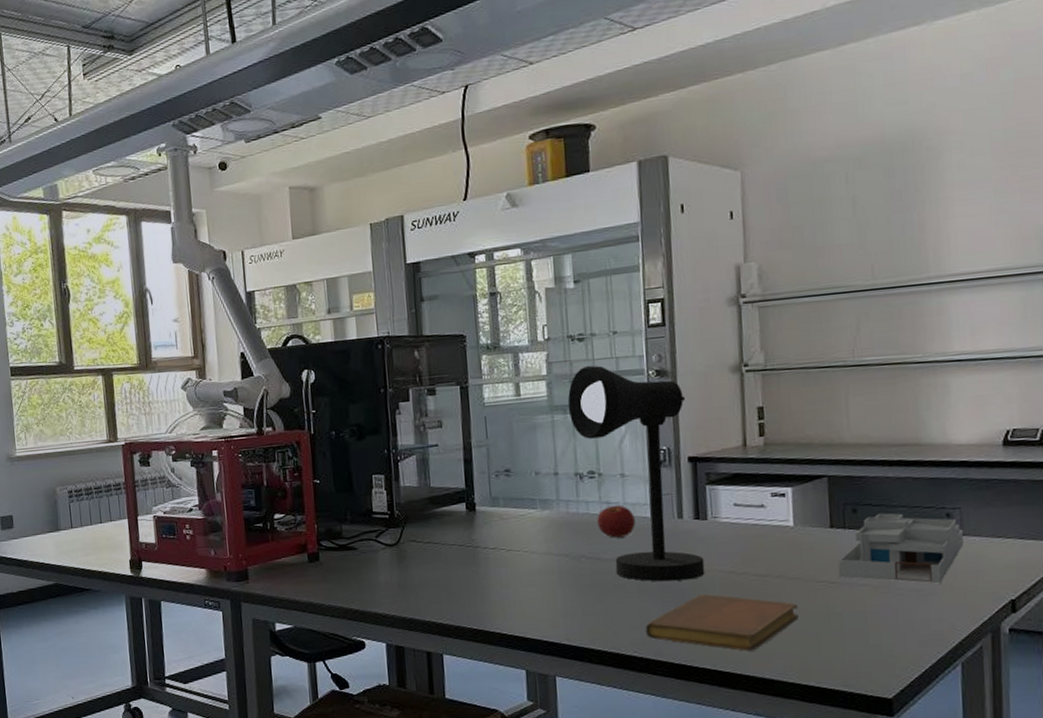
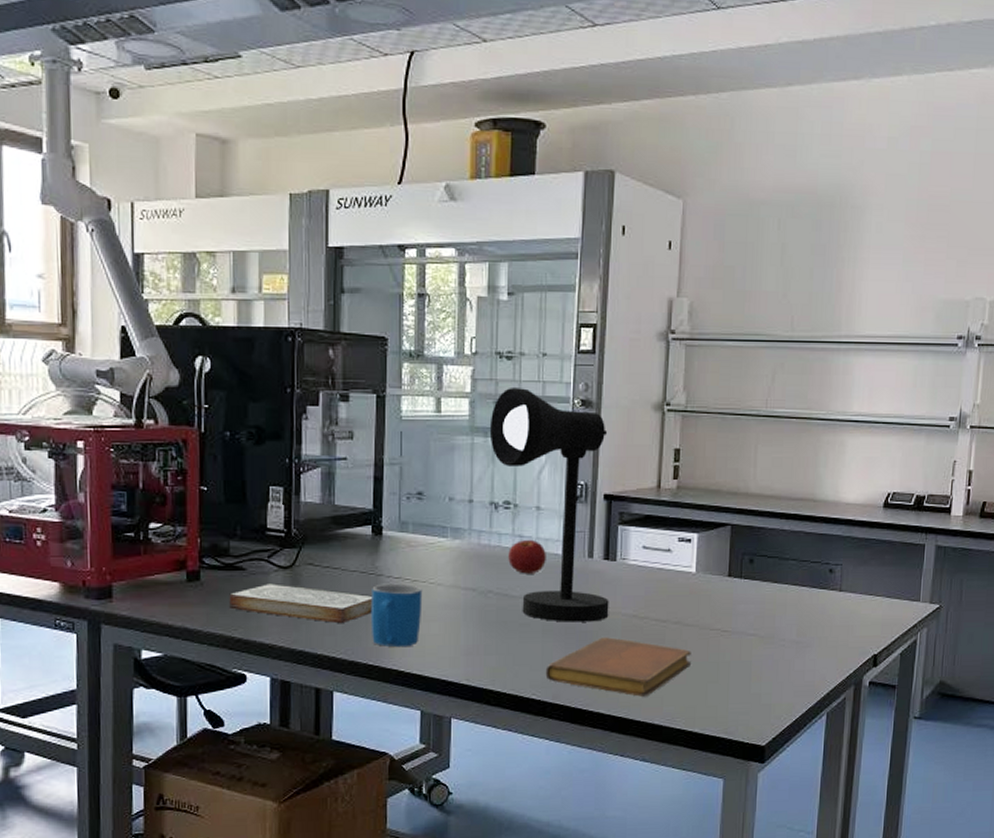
book: none [345,559,473,593] -> present [229,583,373,624]
mug: none [470,553,519,612] -> present [370,583,423,648]
desk organizer: present [838,513,964,584] -> none [730,565,843,637]

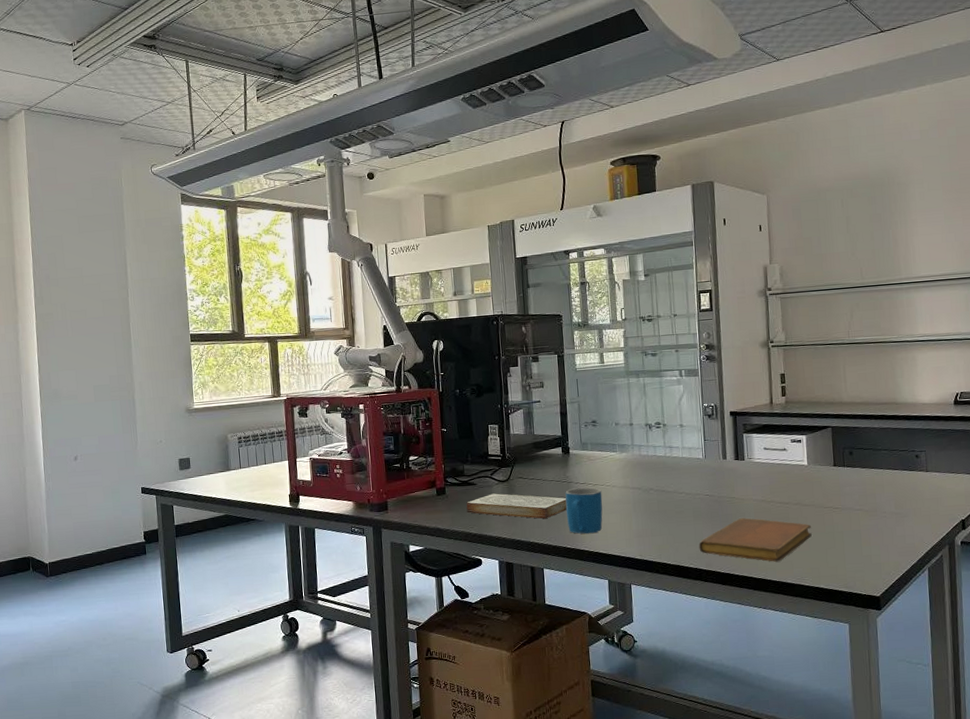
desk lamp: present [489,386,609,622] -> none [640,340,743,509]
apple: present [508,539,546,574] -> none [662,448,691,475]

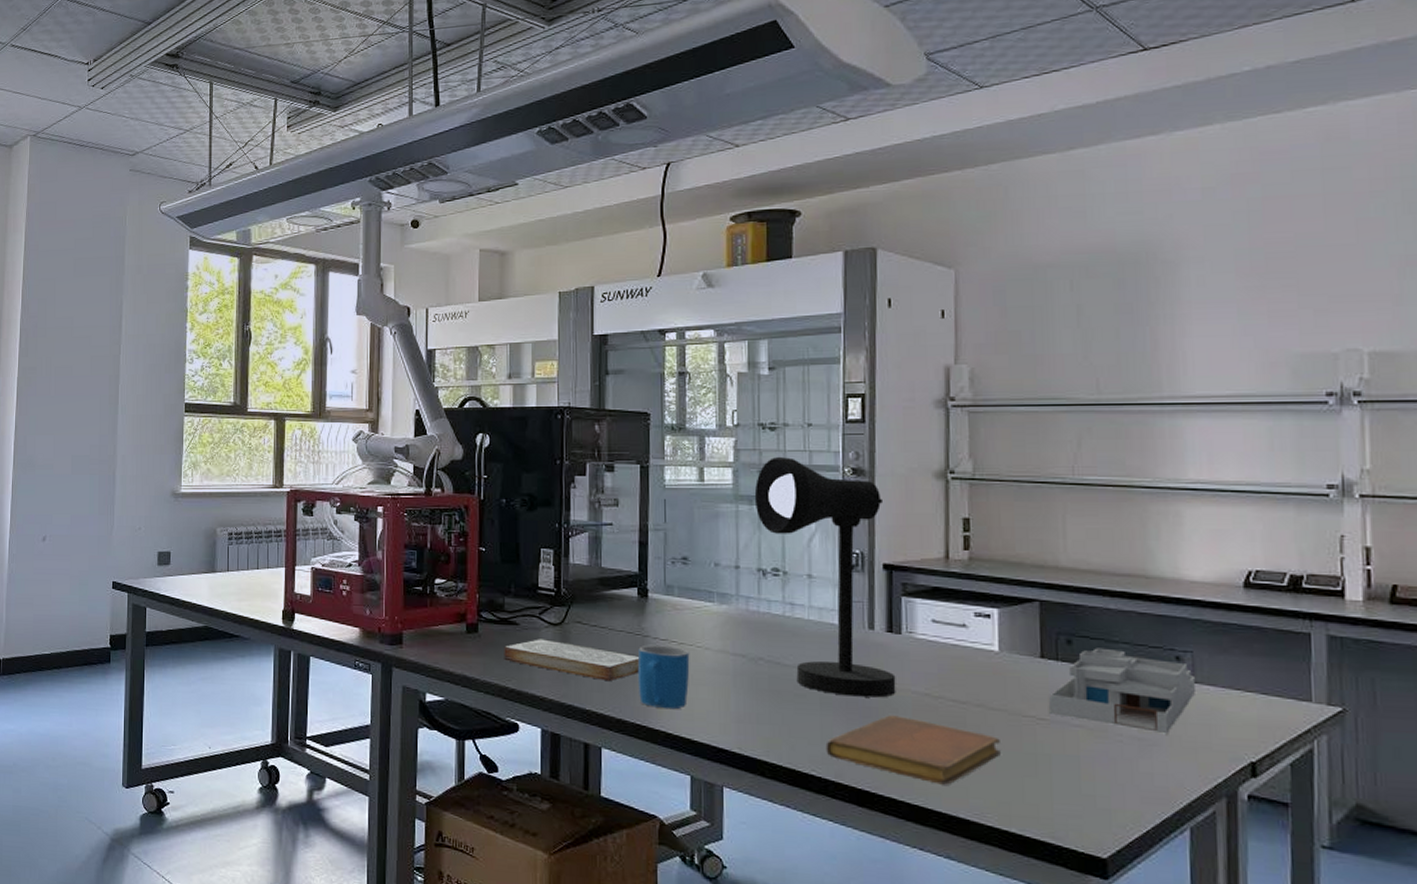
desk lamp: none [640,340,743,509] -> present [754,456,896,698]
desk organizer: none [840,455,928,508] -> present [1048,648,1196,734]

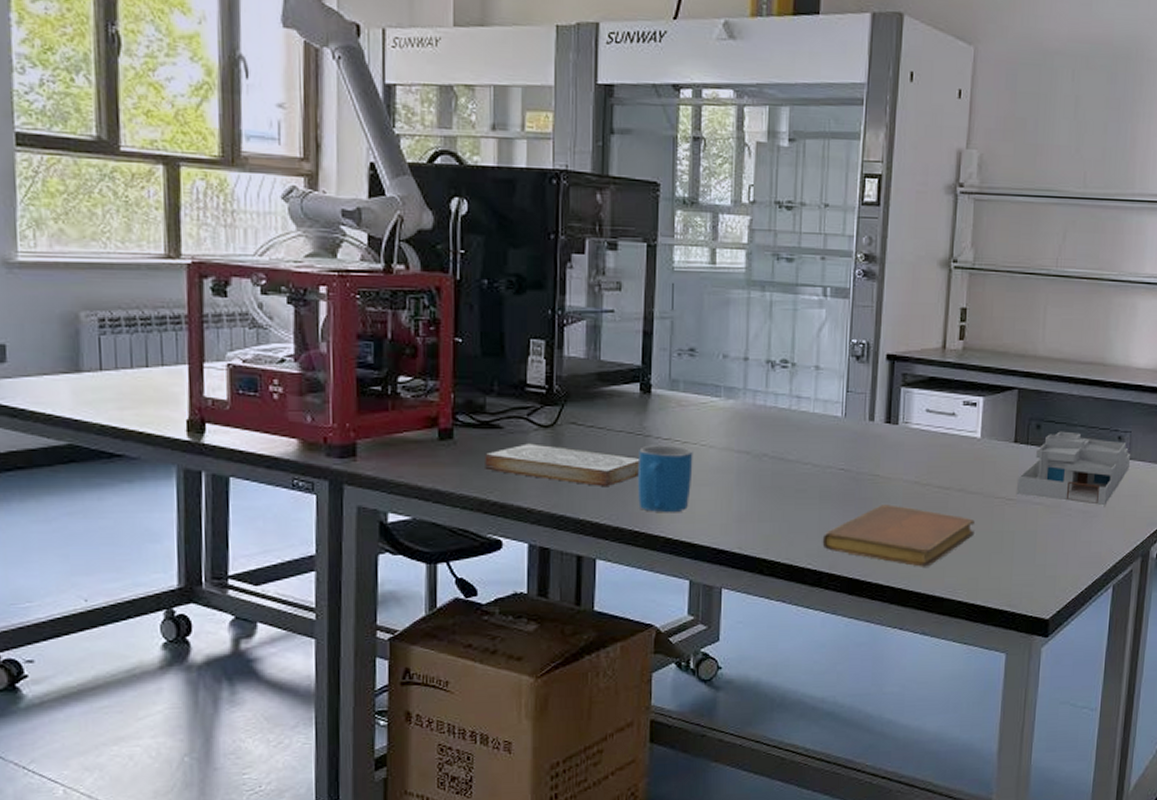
desk lamp: present [754,456,896,698] -> none [767,238,892,488]

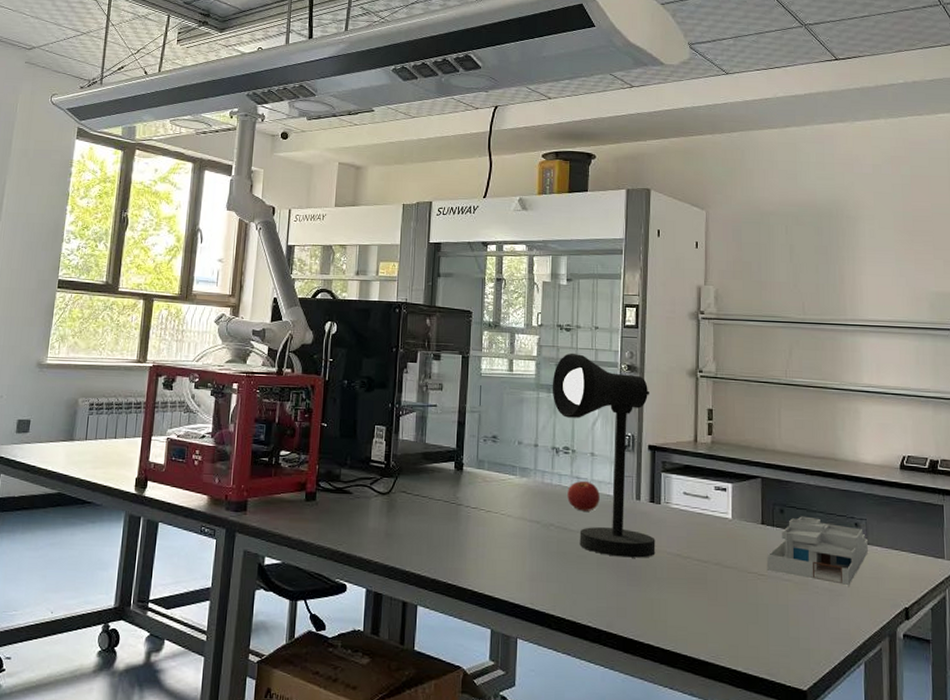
book: present [485,443,641,487] -> none [337,506,454,545]
mug: present [637,445,693,513] -> none [451,512,495,570]
desk lamp: none [767,238,892,488] -> present [552,352,656,558]
apple: none [785,400,825,437] -> present [567,480,600,511]
notebook: present [822,504,975,567] -> none [600,573,732,632]

